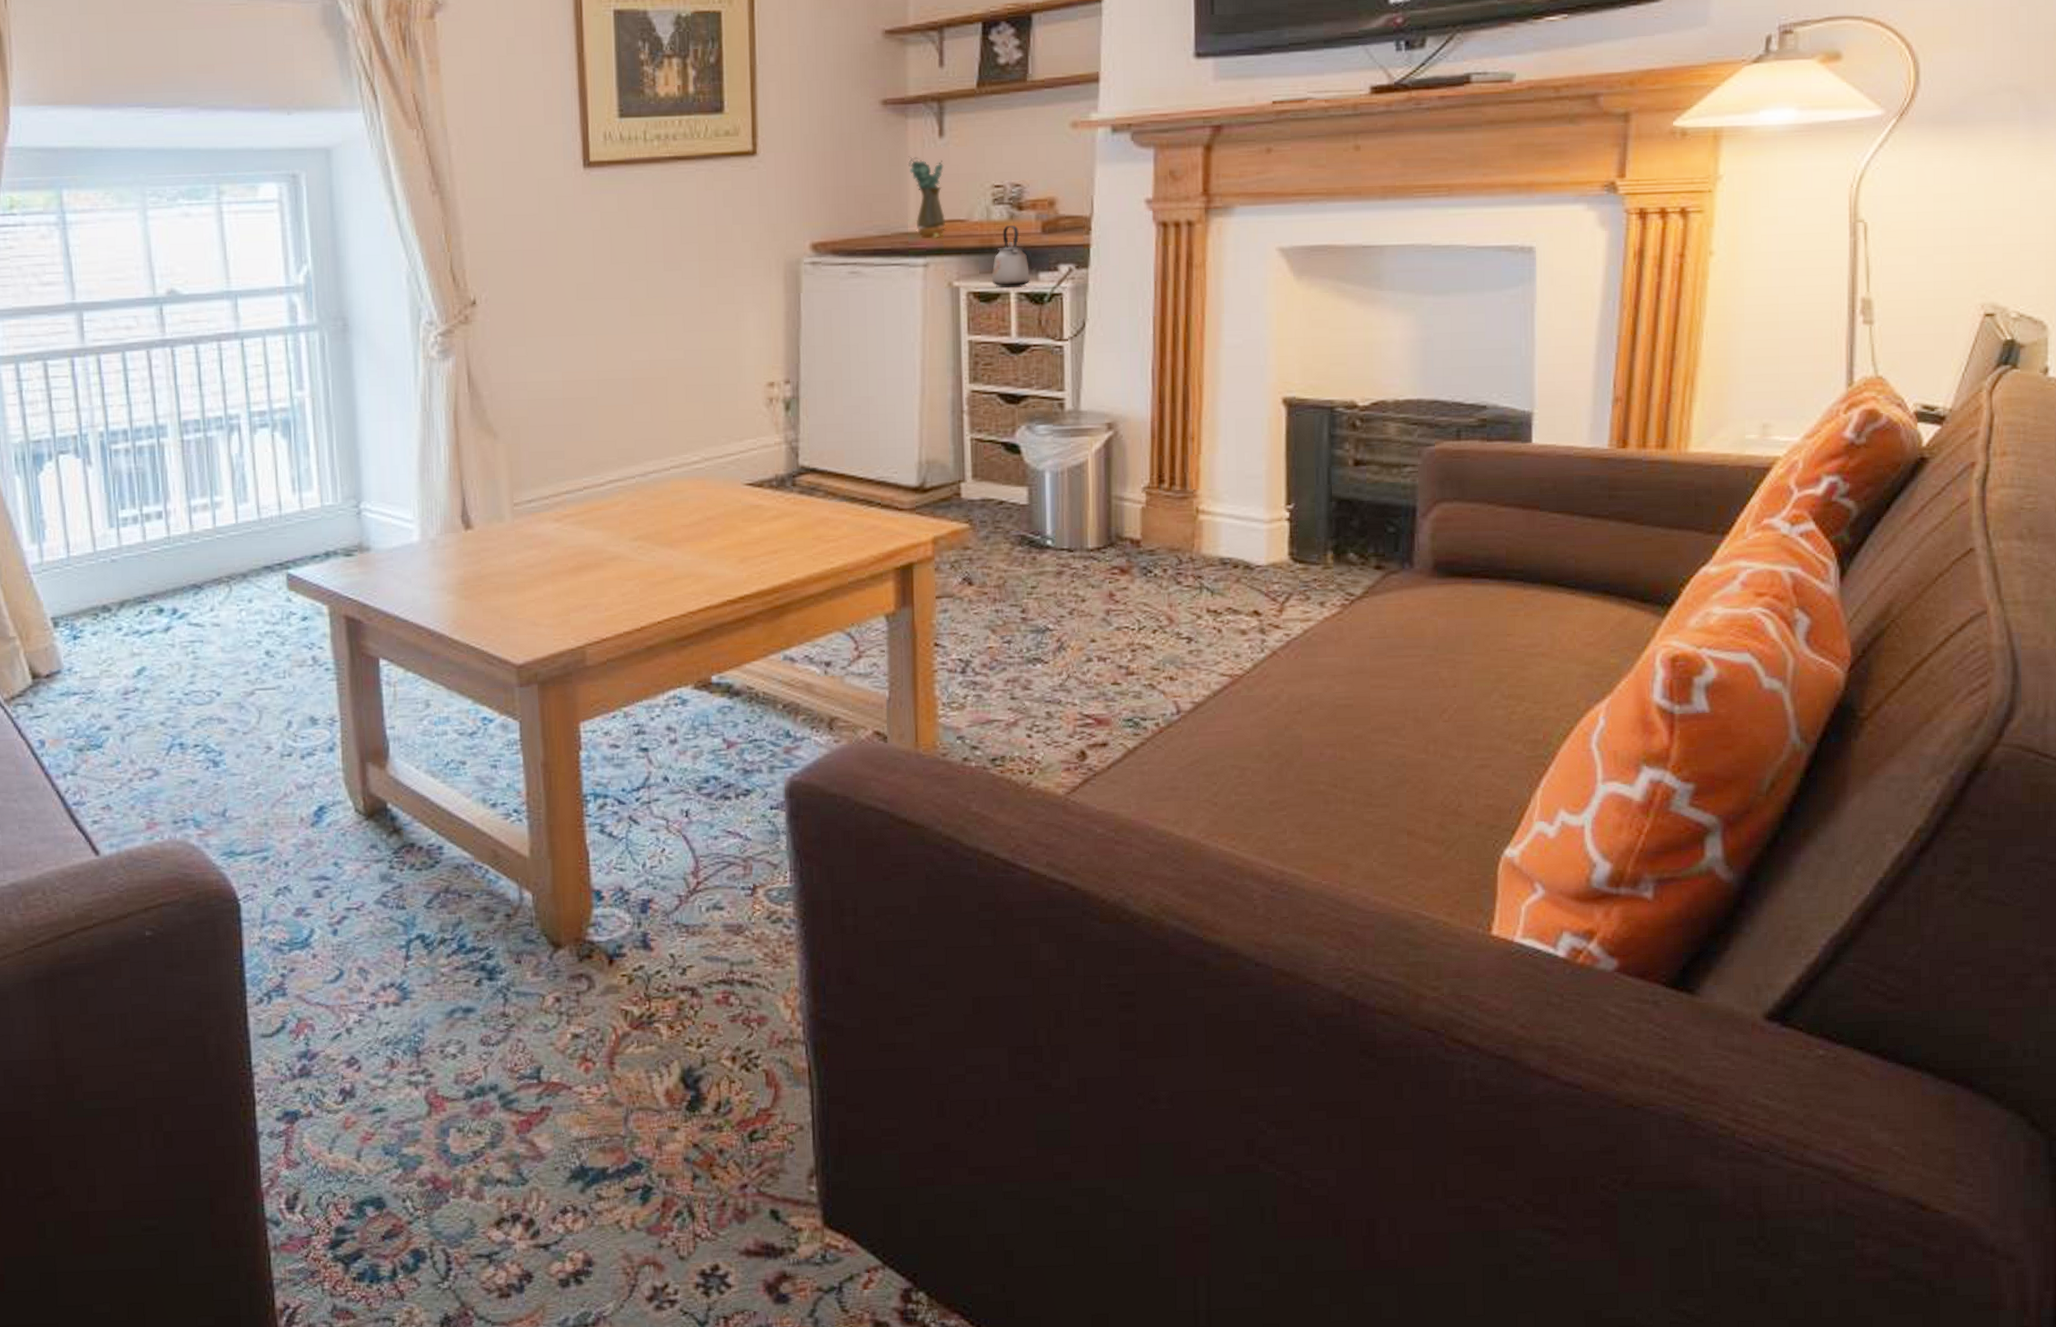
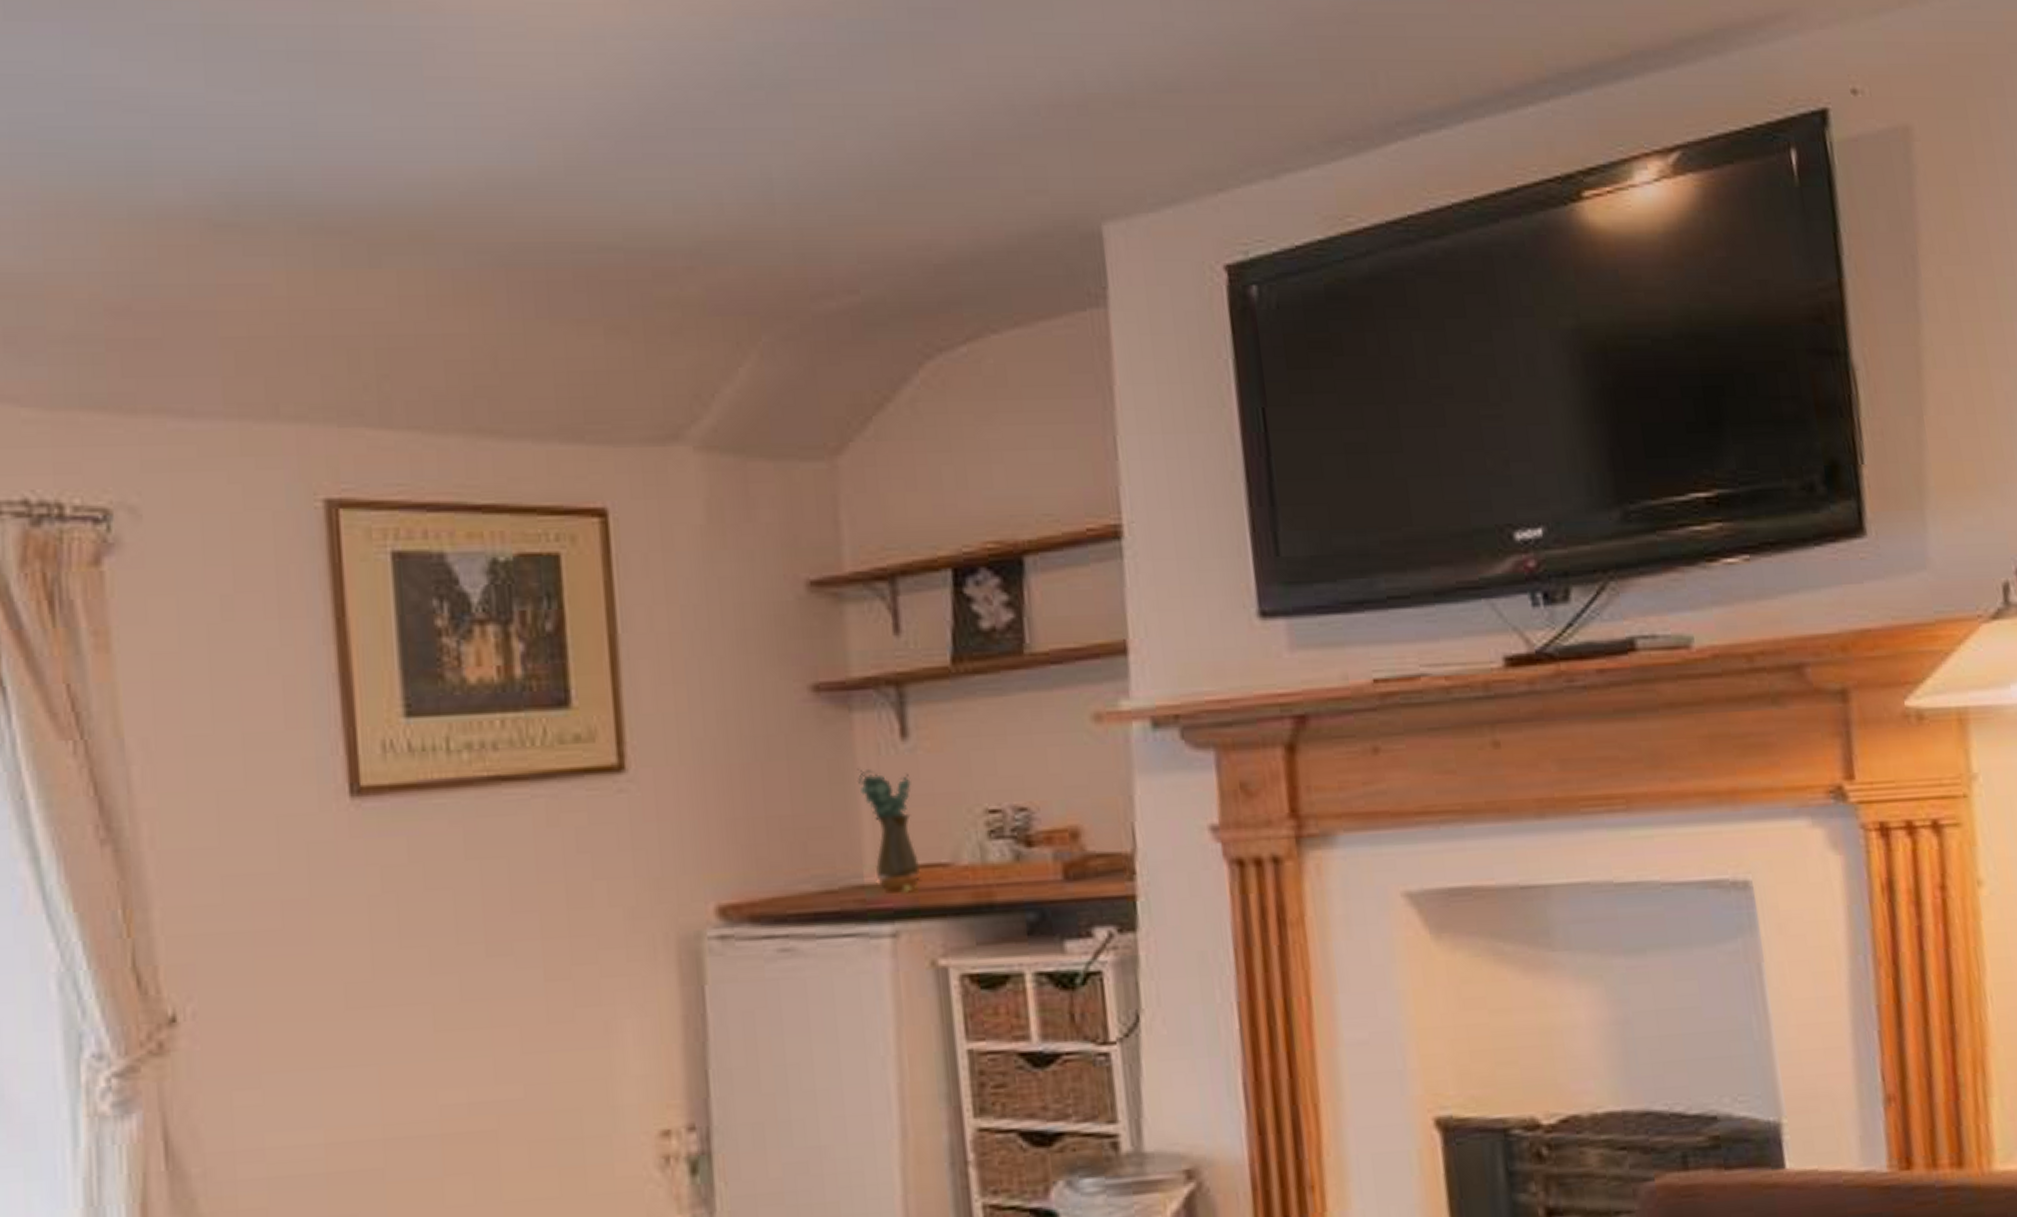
kettle: present [991,225,1030,286] -> none [995,870,1052,964]

